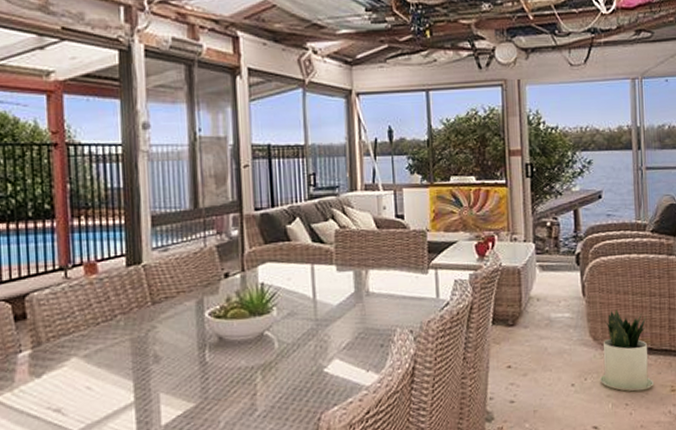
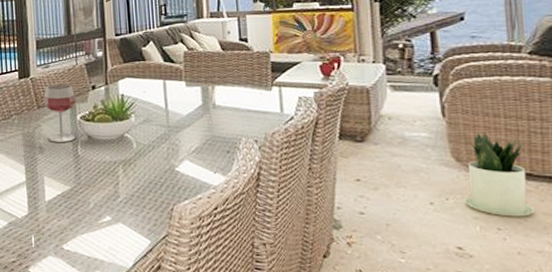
wineglass: none [160,271,203,349] -> present [43,83,76,143]

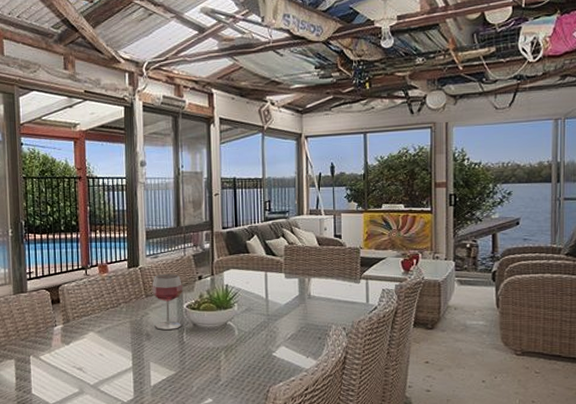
planter: present [464,132,535,217] -> none [508,320,561,391]

